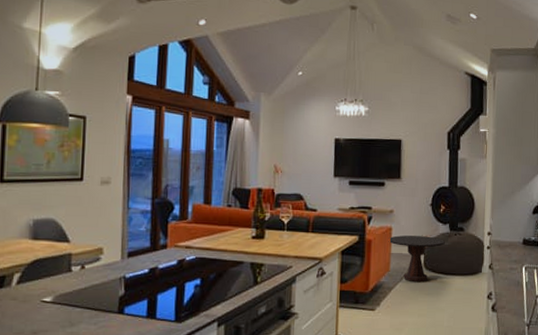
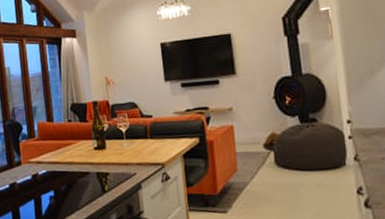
side table: present [388,235,445,283] -> none [231,131,296,181]

